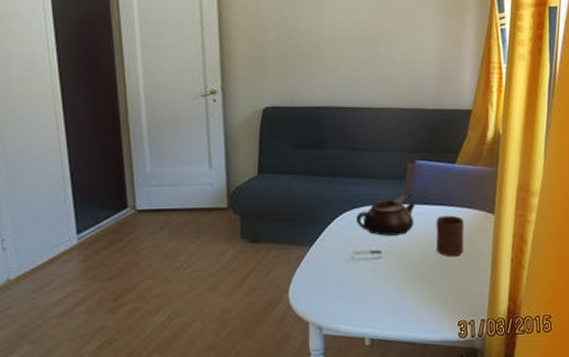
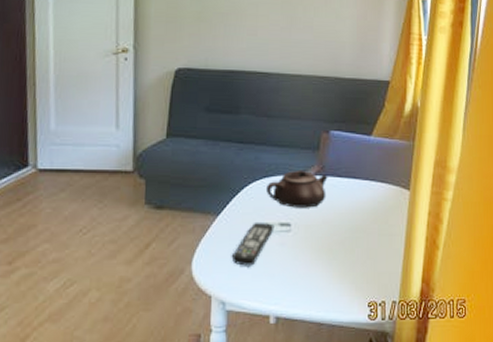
remote control: none [325,250,366,293] -> present [231,221,275,266]
cup: present [436,215,464,257] -> none [349,189,378,233]

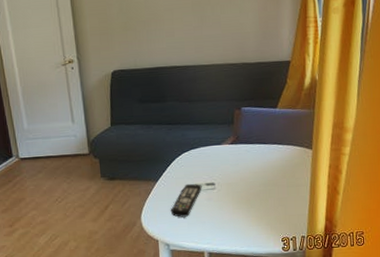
teapot: present [265,169,328,208] -> none [192,141,242,171]

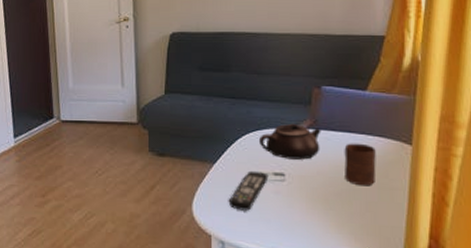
teapot: none [192,141,242,171] -> present [258,123,321,160]
cup: none [260,152,286,186] -> present [344,143,376,186]

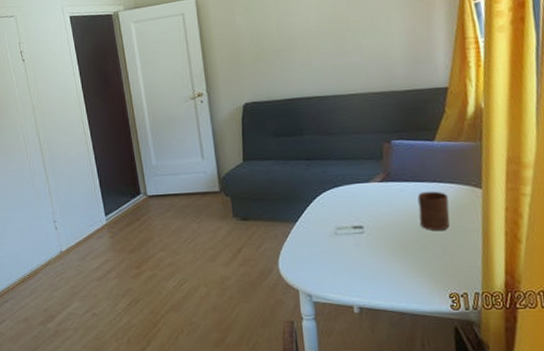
remote control: present [228,170,269,211] -> none [312,226,348,264]
teapot: present [258,123,321,160] -> none [335,178,395,213]

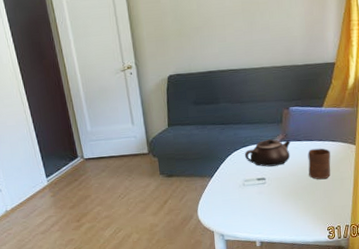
teapot: none [335,178,395,213] -> present [244,139,291,167]

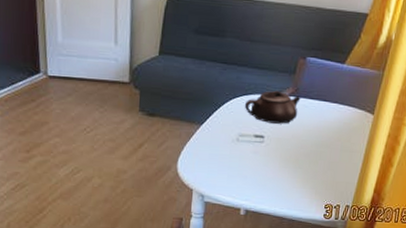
cup: present [307,148,331,180] -> none [315,110,344,149]

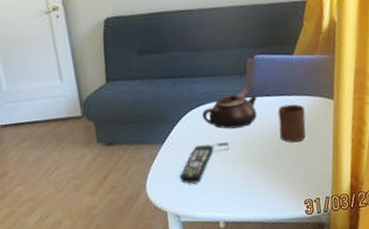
remote control: none [211,132,250,168] -> present [179,144,214,184]
cup: none [315,110,344,149] -> present [278,104,306,143]

